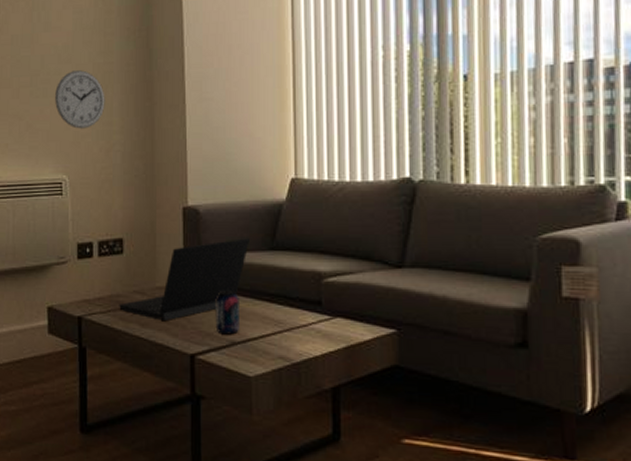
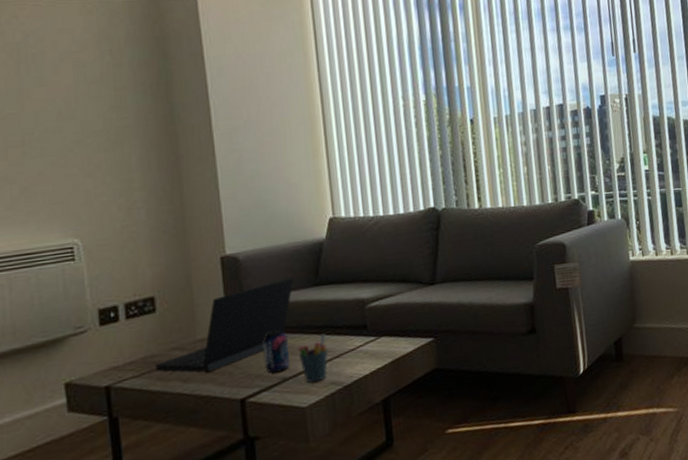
wall clock: present [55,70,105,129] -> none [57,126,122,189]
pen holder: none [248,302,279,352] -> present [297,333,328,383]

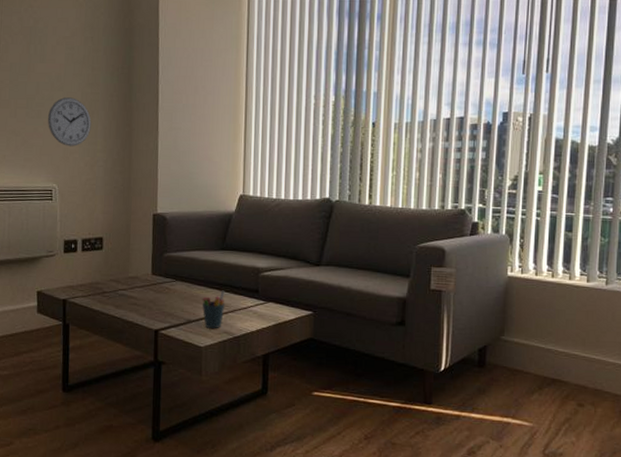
wall clock: none [57,126,122,189] -> present [48,97,92,146]
laptop computer: present [155,278,294,373] -> none [98,240,205,303]
beverage can: present [262,329,290,374] -> none [175,280,195,315]

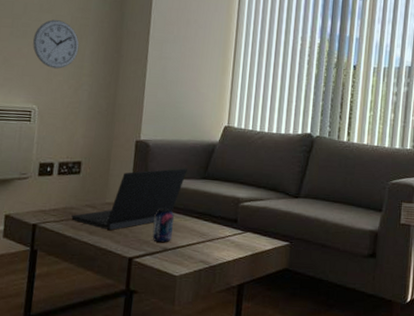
laptop computer: none [98,240,205,303] -> present [71,168,187,230]
beverage can: none [175,280,195,315] -> present [152,208,174,243]
pen holder: present [202,290,225,328] -> none [180,219,204,257]

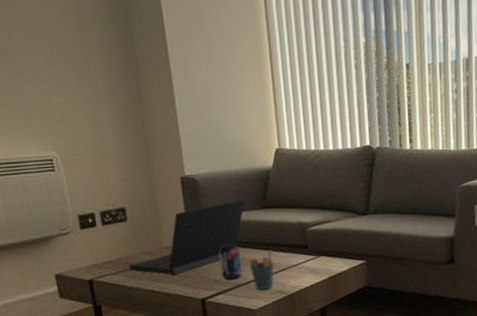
wall clock: present [33,20,80,69] -> none [30,49,90,107]
pen holder: none [180,219,204,257] -> present [248,250,275,290]

